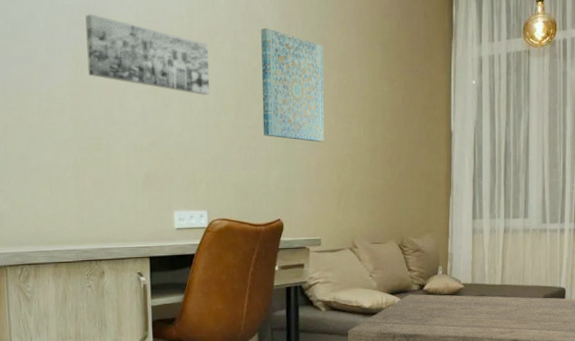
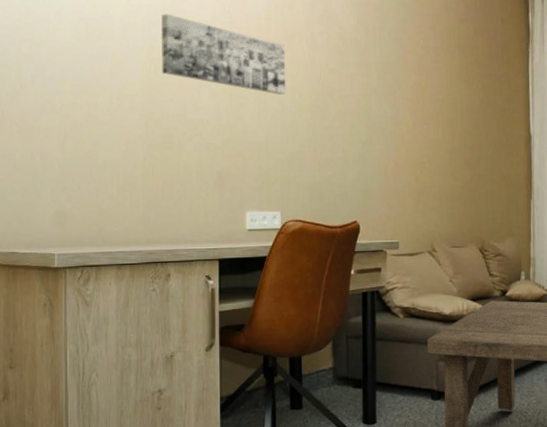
wall art: present [261,27,325,142] -> none [338,30,403,144]

